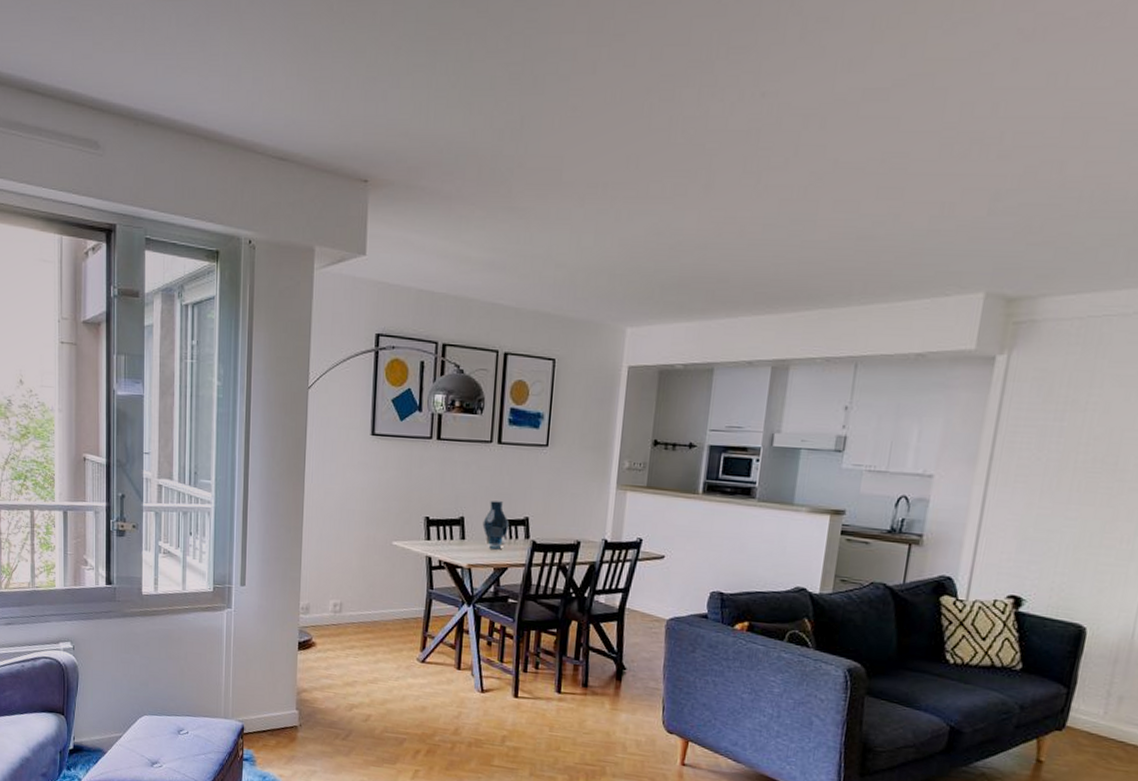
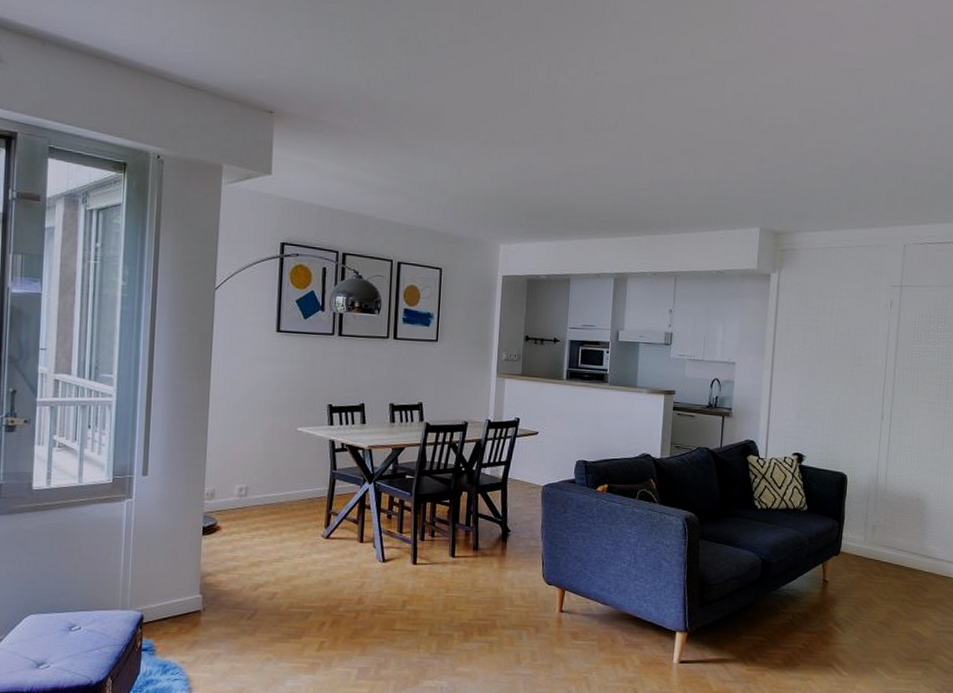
vase: present [482,500,510,550] -> none [381,389,406,432]

